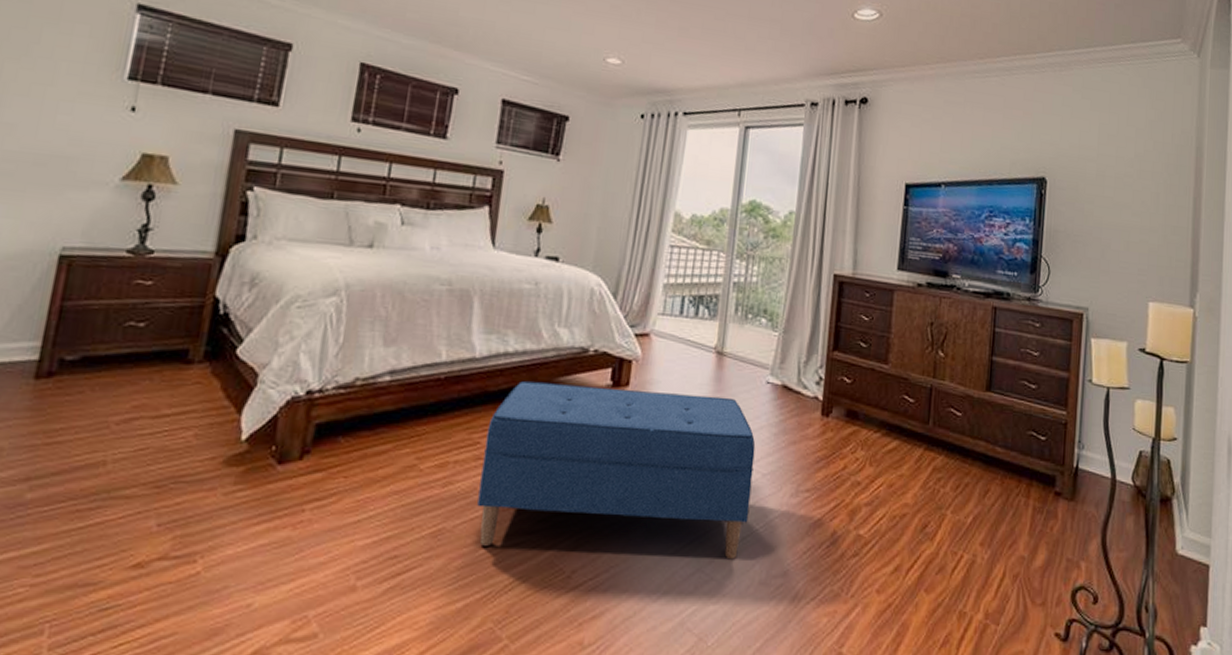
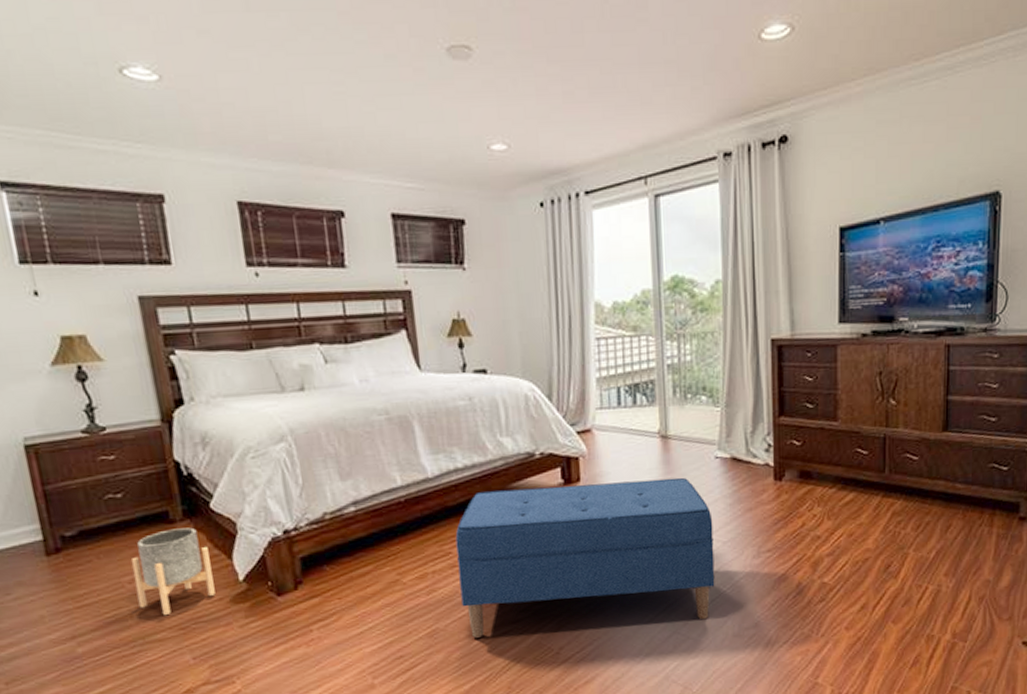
planter: none [117,370,219,469] -> present [130,527,216,616]

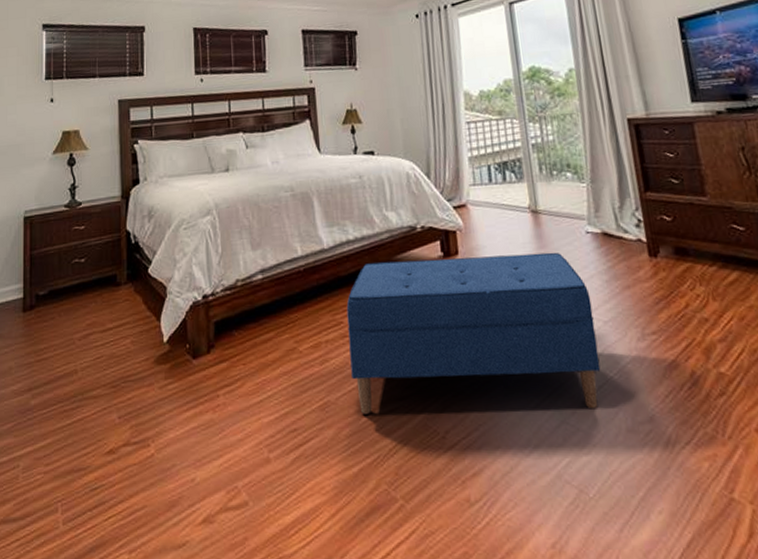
planter: present [130,527,216,616] -> none [83,290,144,373]

